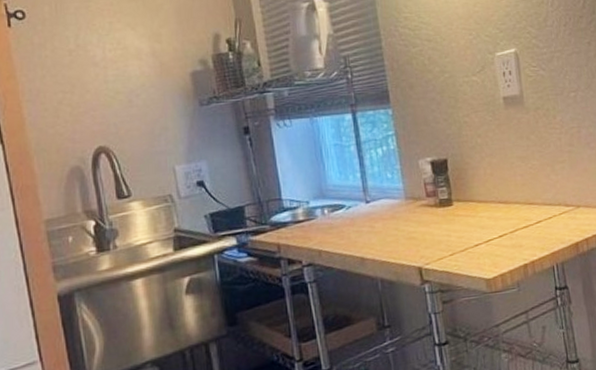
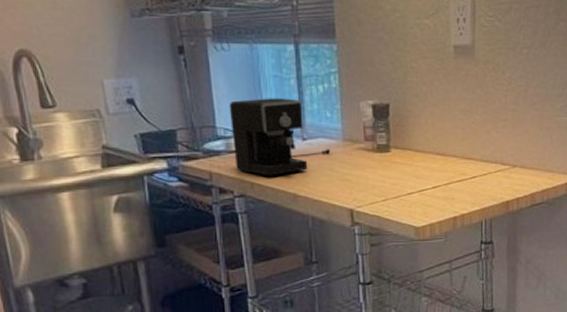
coffee maker: none [293,164,395,242] -> present [229,98,331,176]

